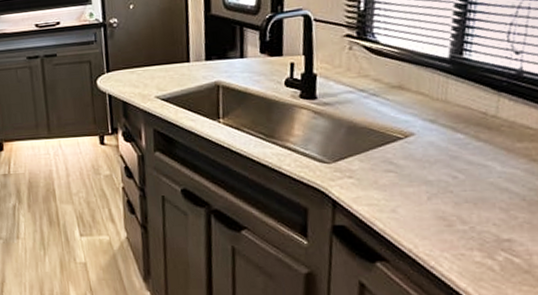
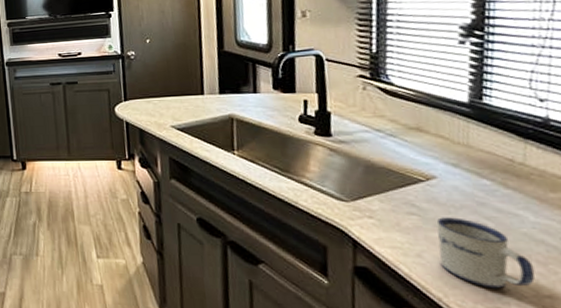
mug: none [411,172,498,237] -> present [436,217,536,289]

